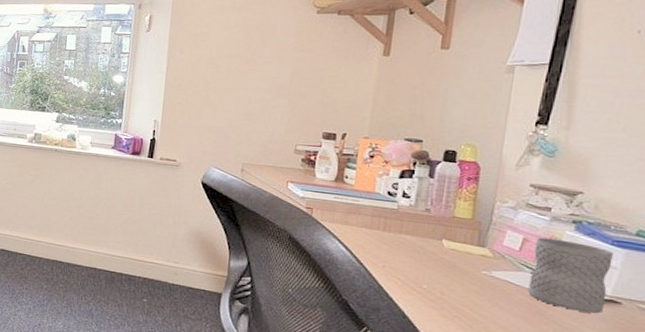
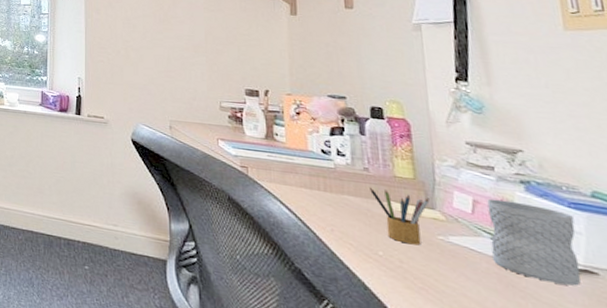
pencil box: none [427,226,482,280] -> present [370,187,430,246]

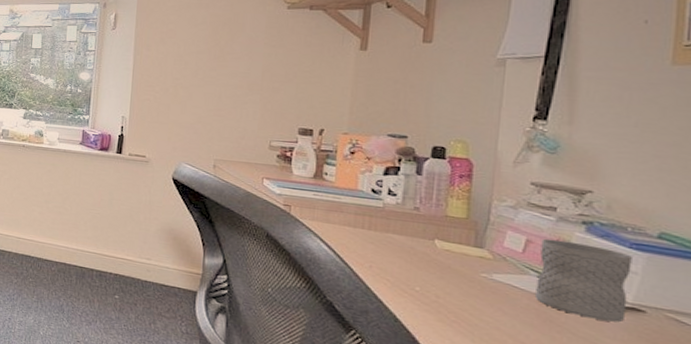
pencil box: present [370,187,430,246] -> none [417,226,479,282]

